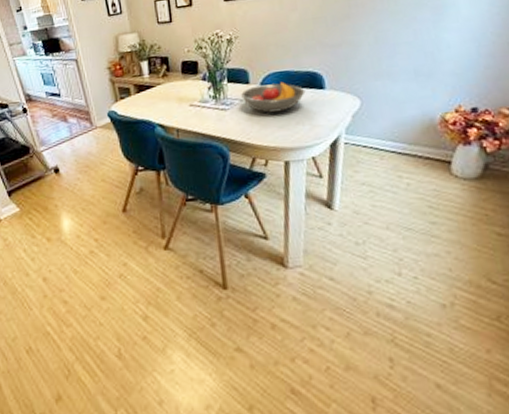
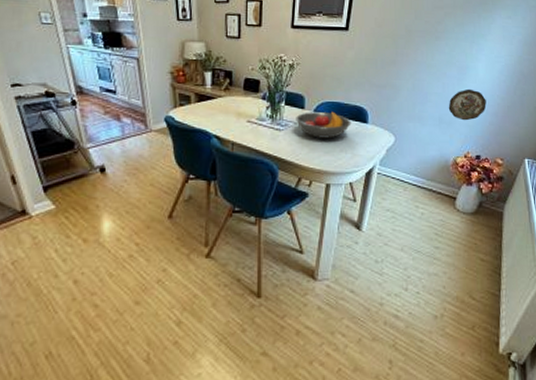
decorative plate: none [424,30,477,70] -> present [448,88,487,121]

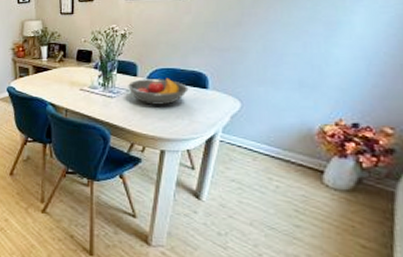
decorative plate: present [448,88,487,121] -> none [311,46,367,83]

